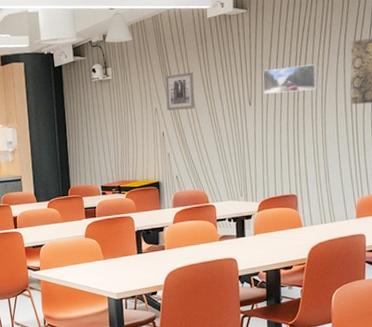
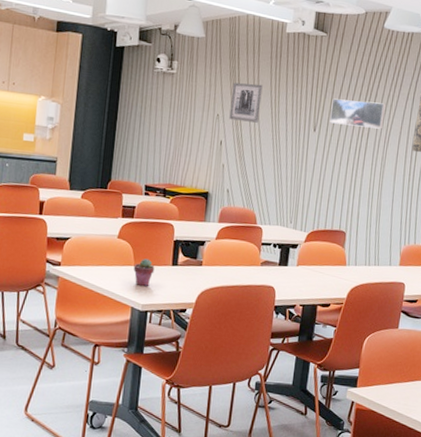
potted succulent: none [103,252,123,277] -> present [133,258,155,287]

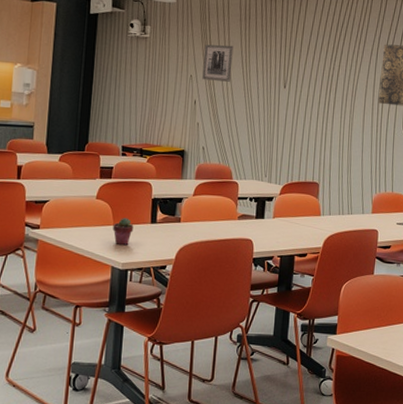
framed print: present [330,98,386,129] -> none [299,56,351,84]

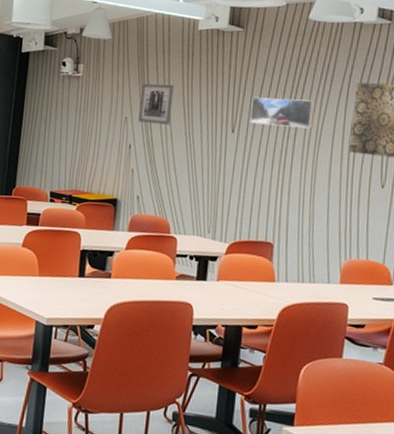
potted succulent: present [112,218,134,246] -> none [38,269,60,299]
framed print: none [299,56,351,84] -> present [250,97,315,129]

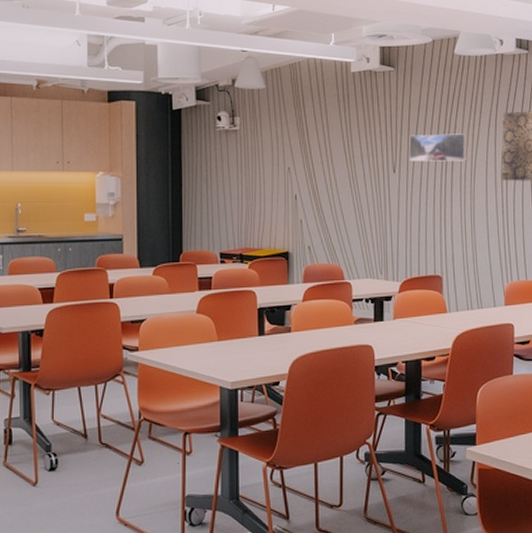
wall art: present [138,83,174,125] -> none [301,130,334,171]

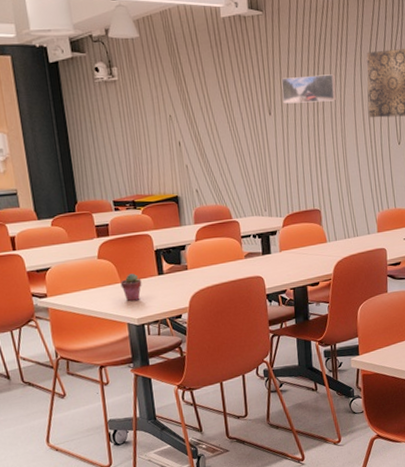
potted succulent: none [217,332,240,363] -> present [120,273,142,302]

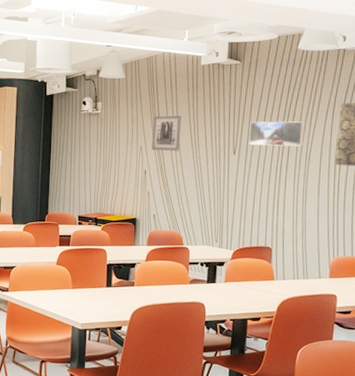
potted succulent: present [120,273,142,302] -> none [72,282,91,307]
wall art: none [178,76,212,118] -> present [152,115,182,151]

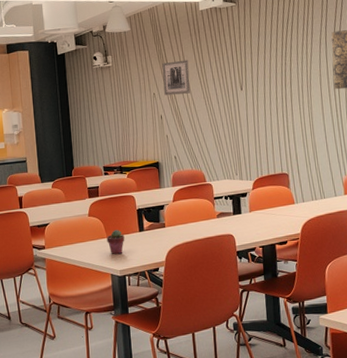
potted succulent: none [72,282,91,307] -> present [106,230,125,255]
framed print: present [249,121,305,147] -> none [252,52,304,80]

